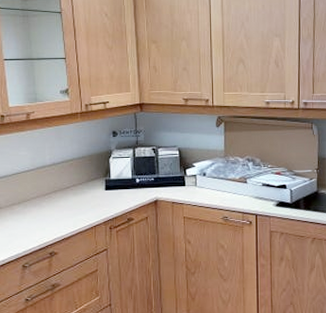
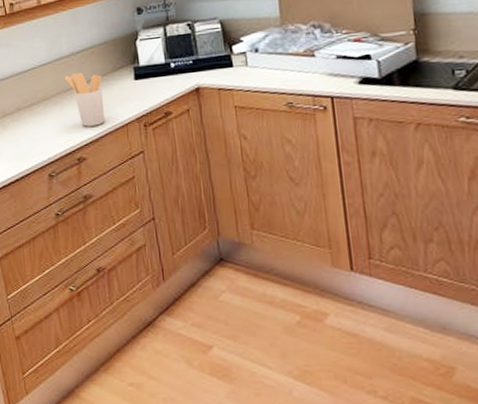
utensil holder: none [44,180,77,226] -> present [64,72,106,127]

